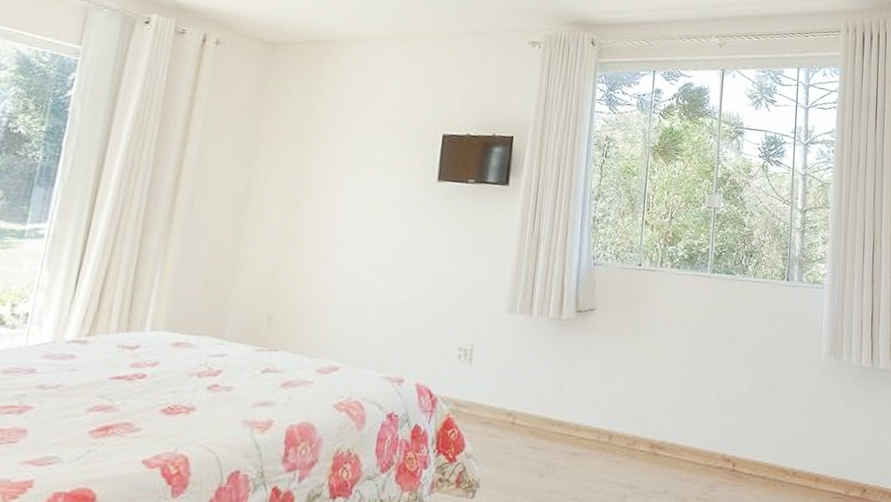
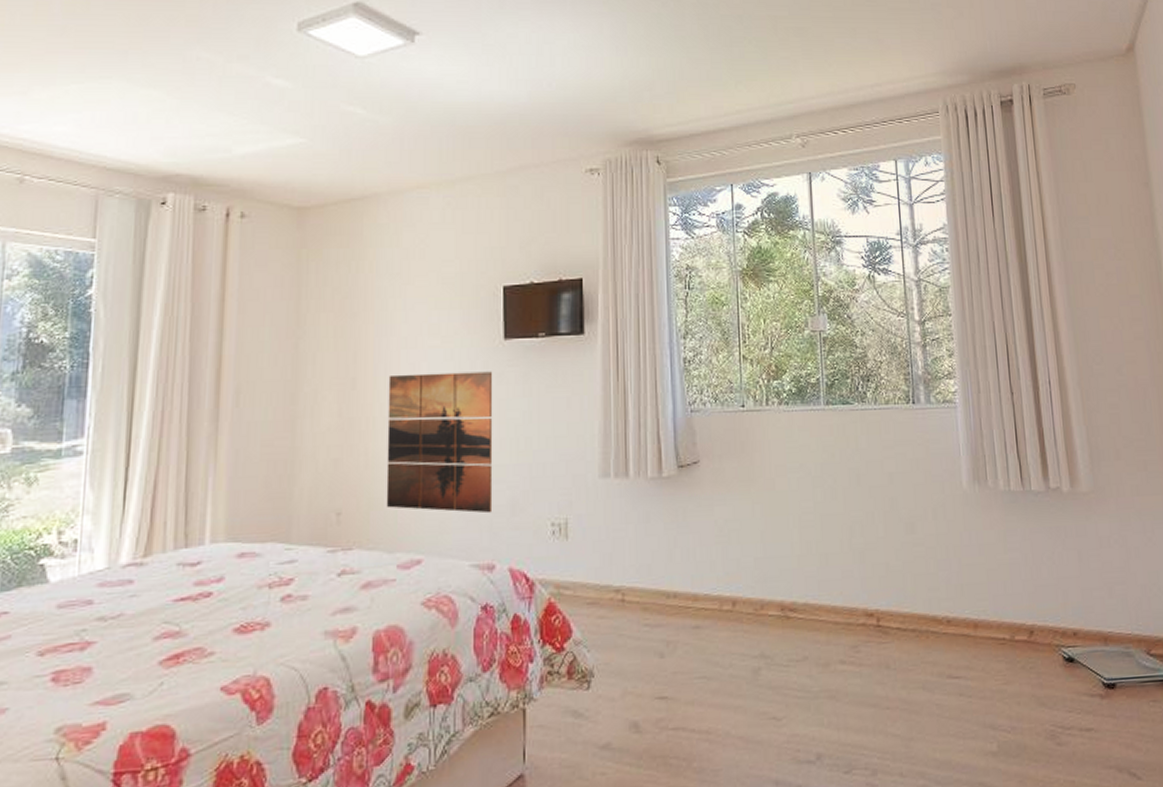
wall art: none [313,200,424,333] -> present [386,371,493,514]

